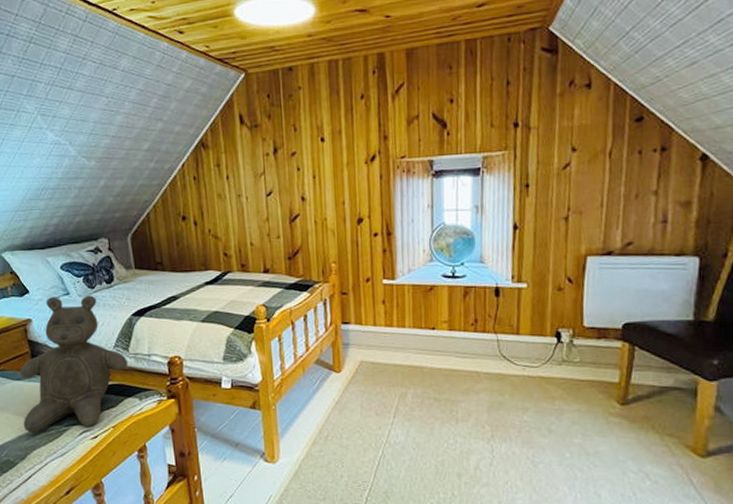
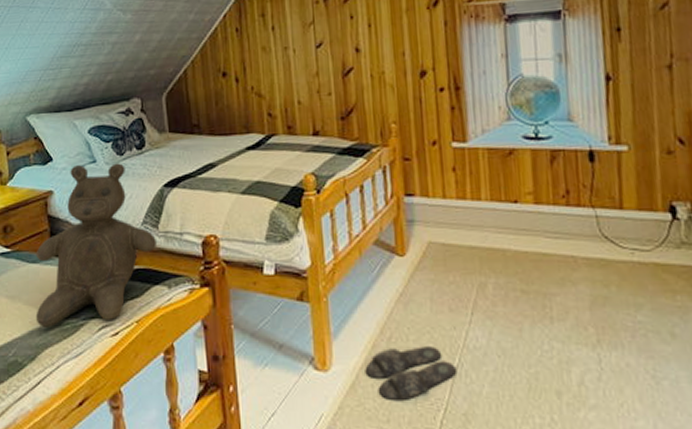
slippers: none [306,442,381,484] -> present [365,346,457,402]

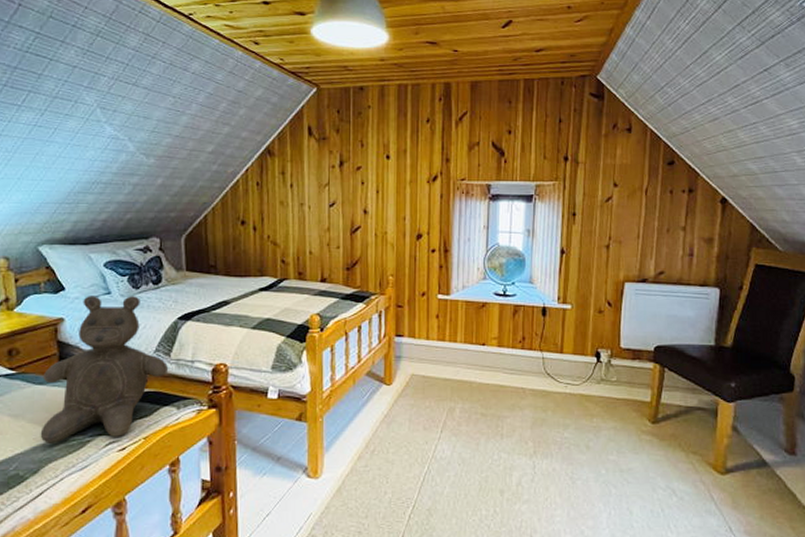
slippers: present [365,346,457,402] -> none [350,457,426,501]

